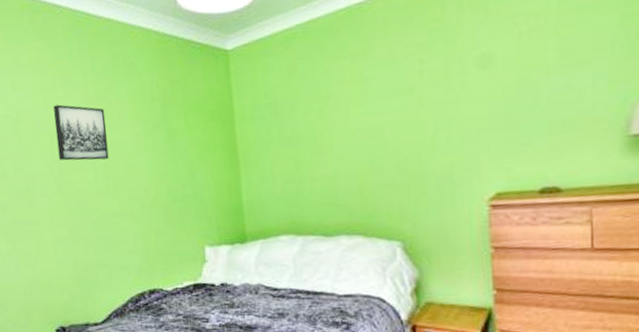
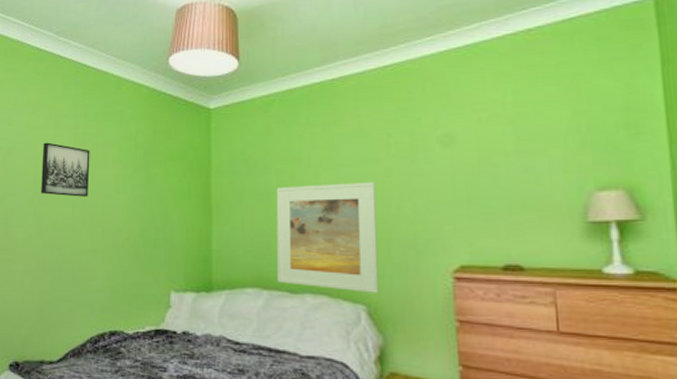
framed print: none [304,115,414,229] -> present [276,182,379,293]

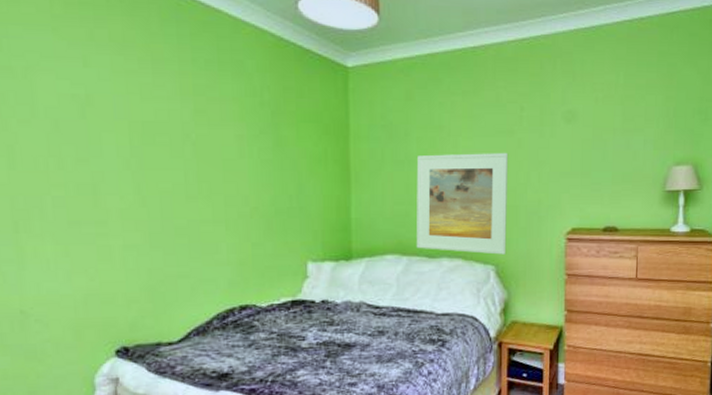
wall art: present [41,142,90,197] -> none [137,92,205,160]

